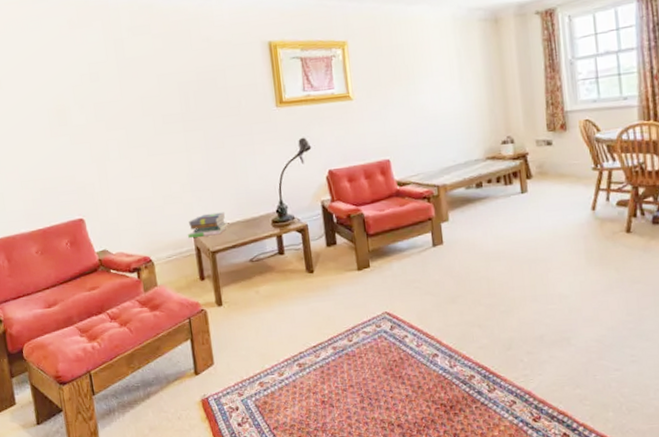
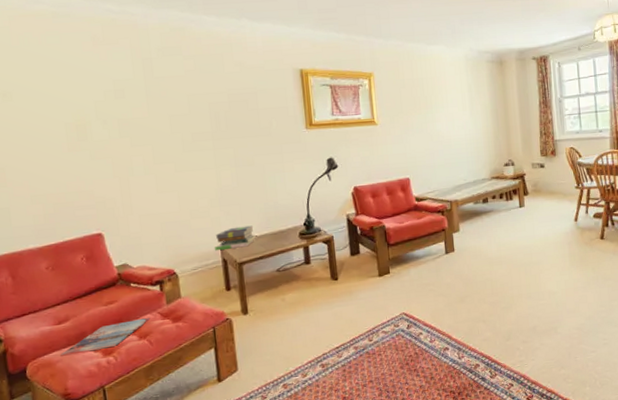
magazine: none [50,304,130,340] -> present [59,317,150,358]

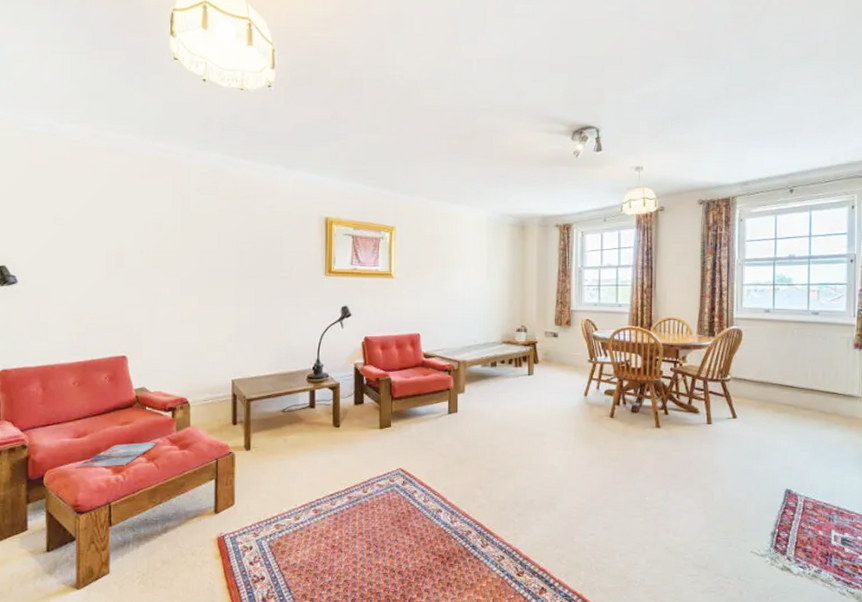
books: present [214,225,256,251] -> none [226,364,266,385]

